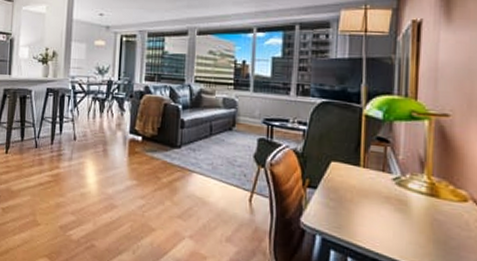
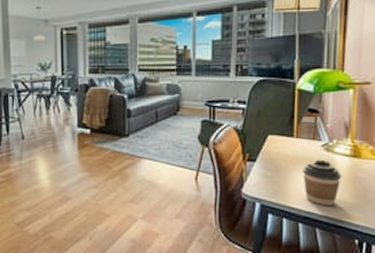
coffee cup: none [369,194,417,250] -> present [302,159,342,206]

